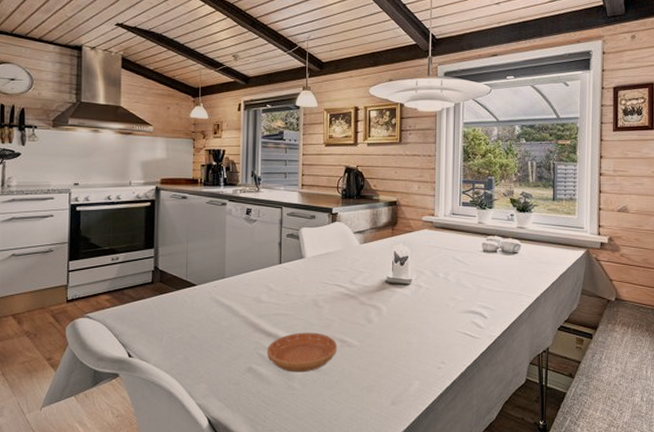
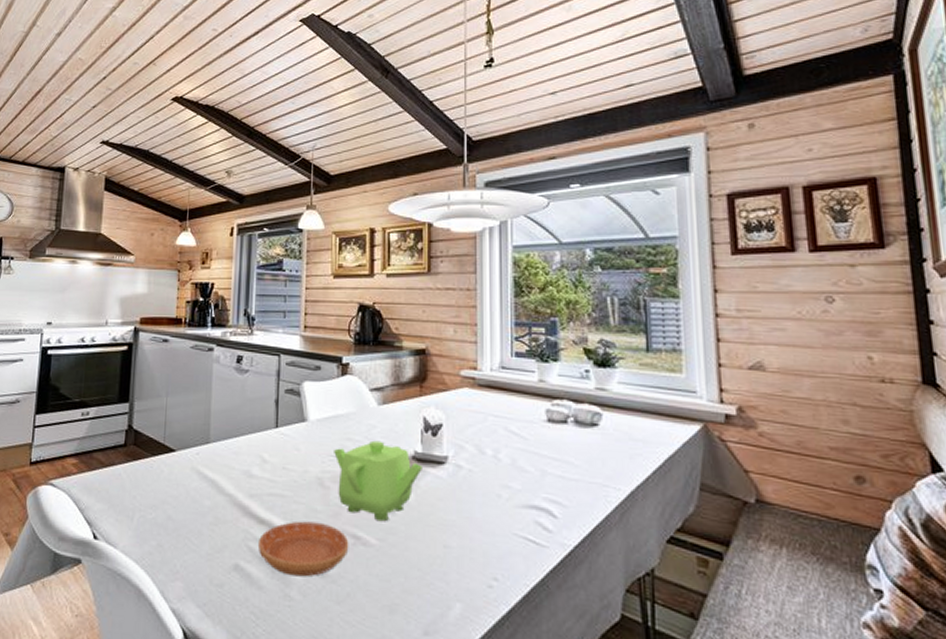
teapot: none [326,270,393,329] -> present [334,440,422,522]

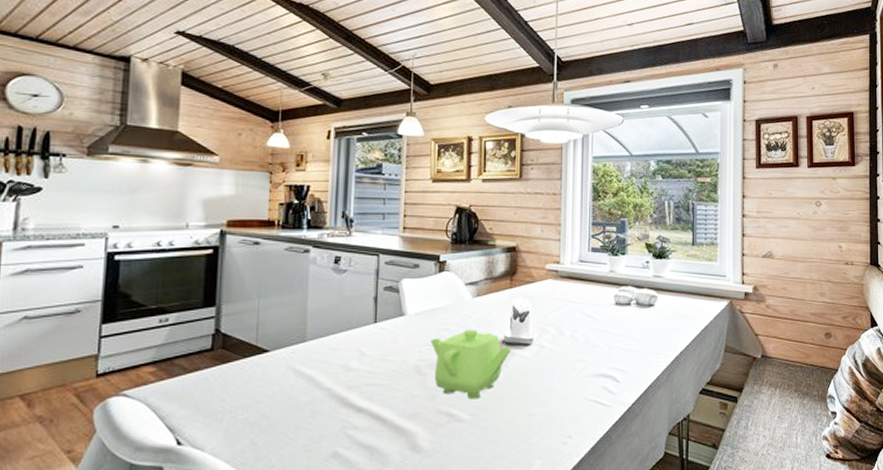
saucer: present [257,521,349,577] -> none [356,405,444,456]

